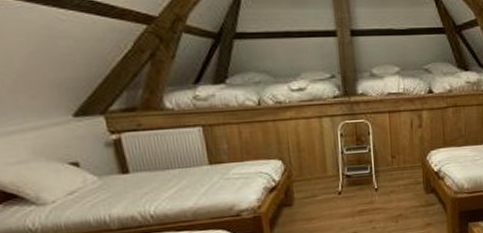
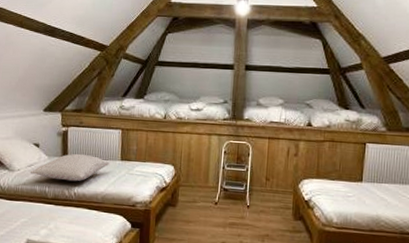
pillow: none [73,164,194,205] -> present [30,153,109,182]

